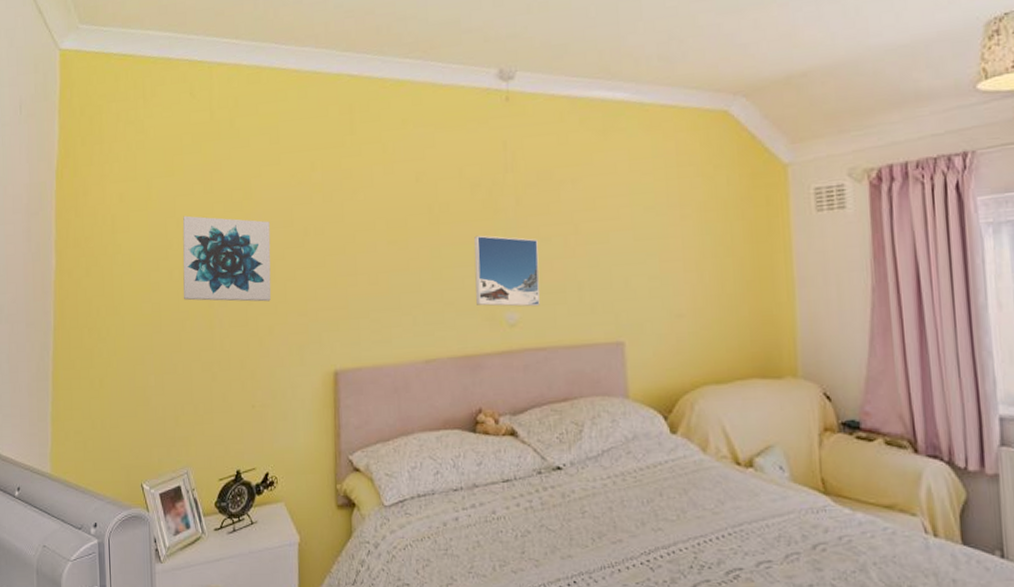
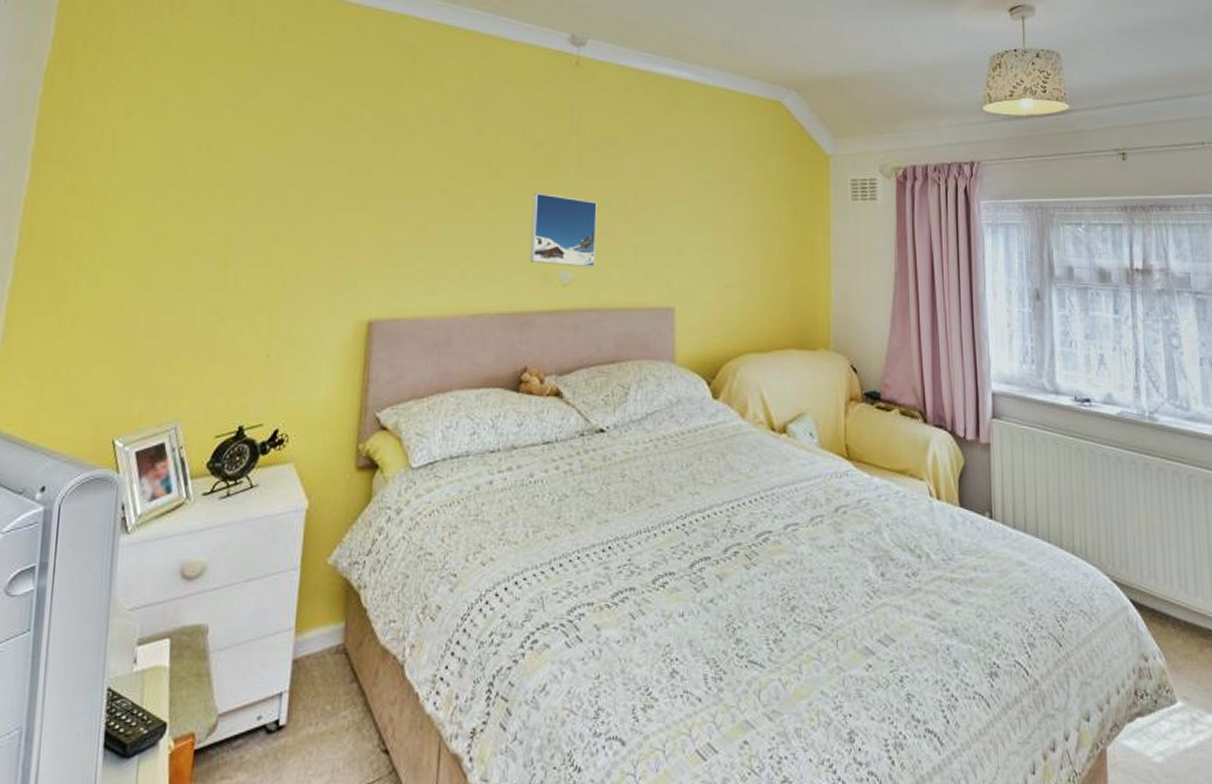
wall art: present [182,215,271,302] -> none [194,140,309,242]

